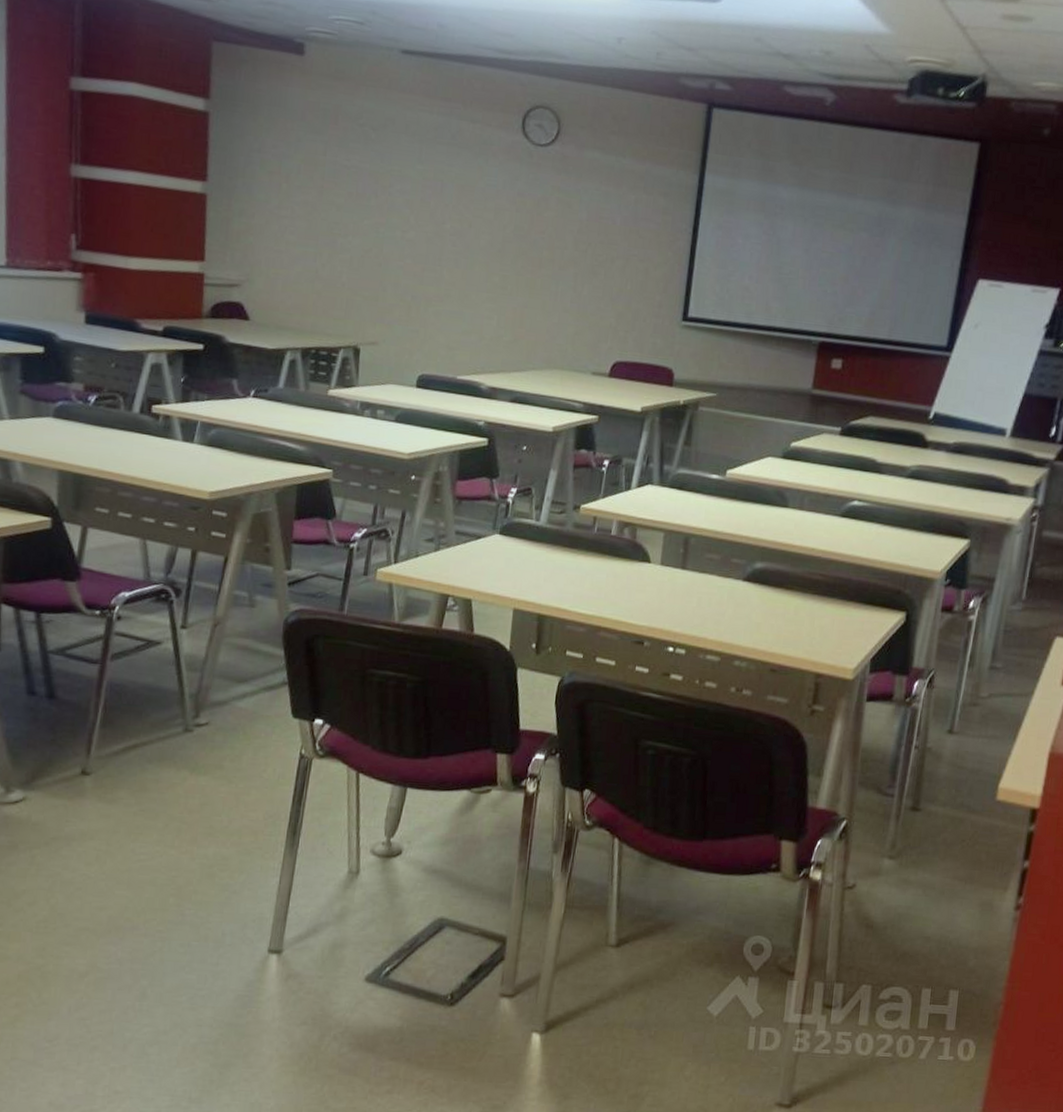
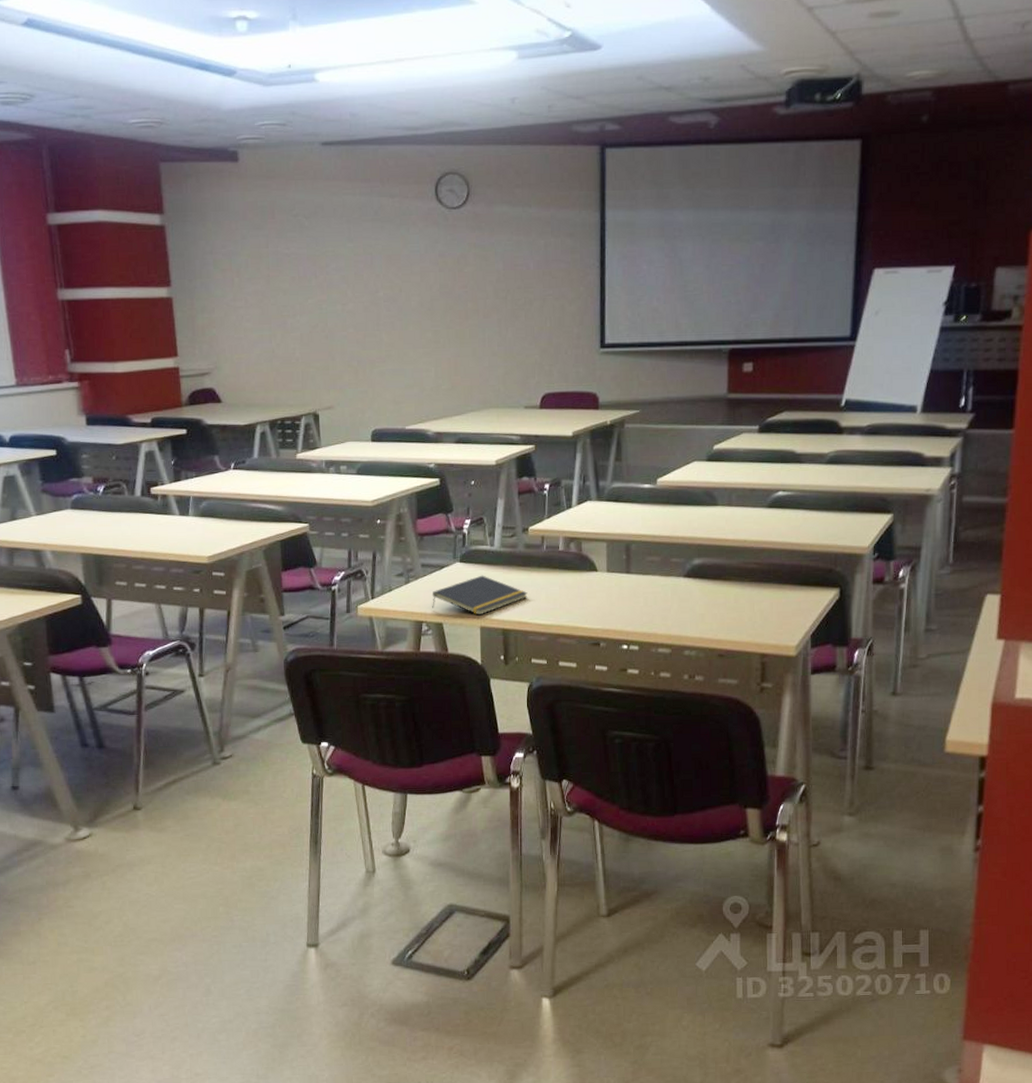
notepad: none [462,551,571,596] -> present [432,575,528,616]

